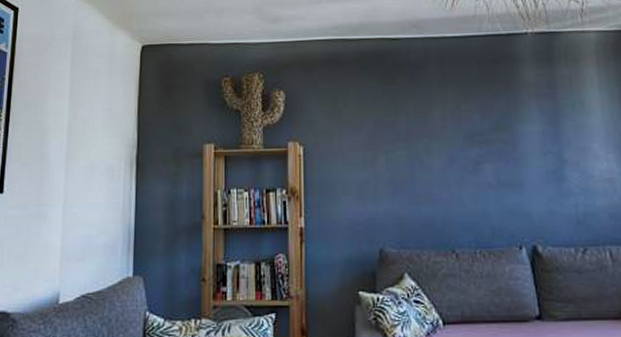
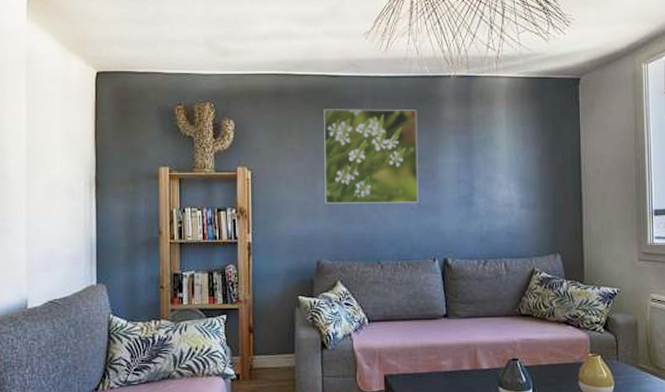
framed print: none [383,72,498,182] -> present [324,109,419,204]

